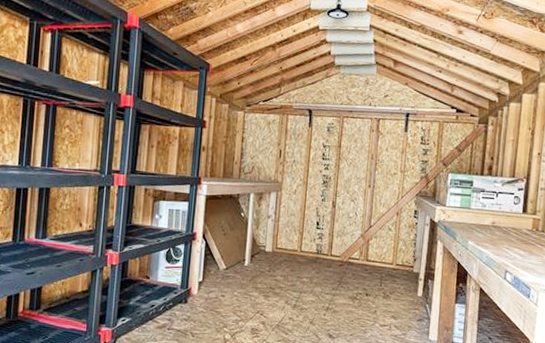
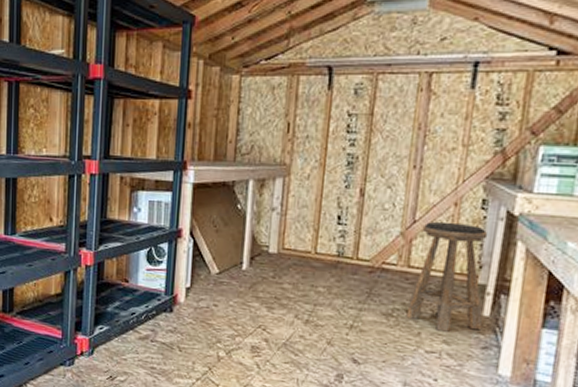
stool: none [366,226,419,309] -> present [406,221,488,332]

